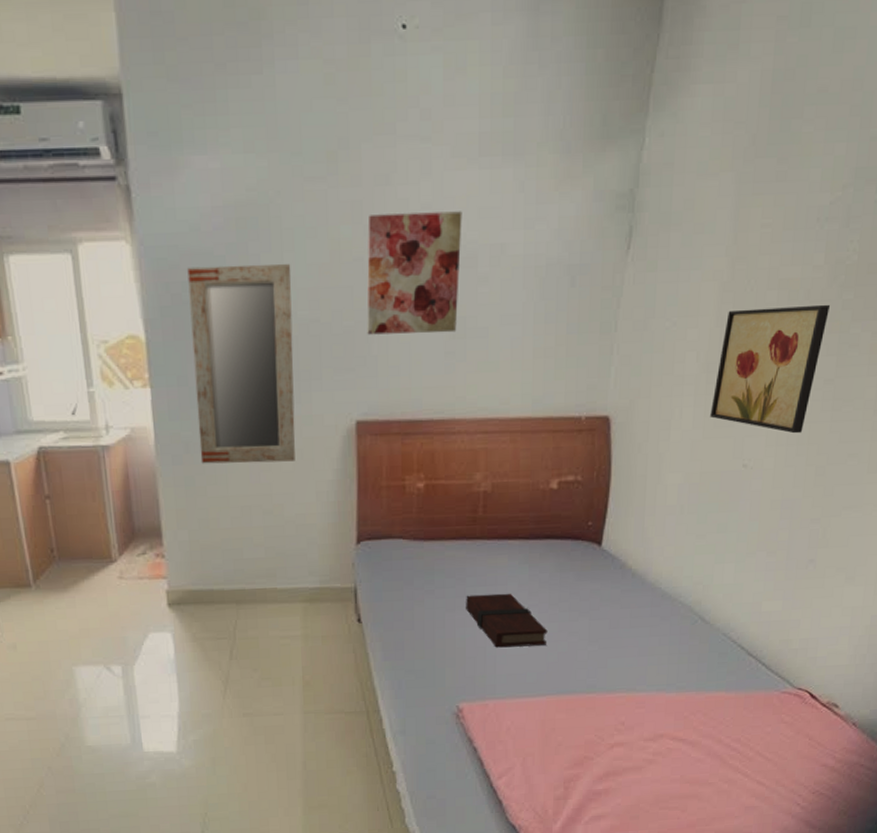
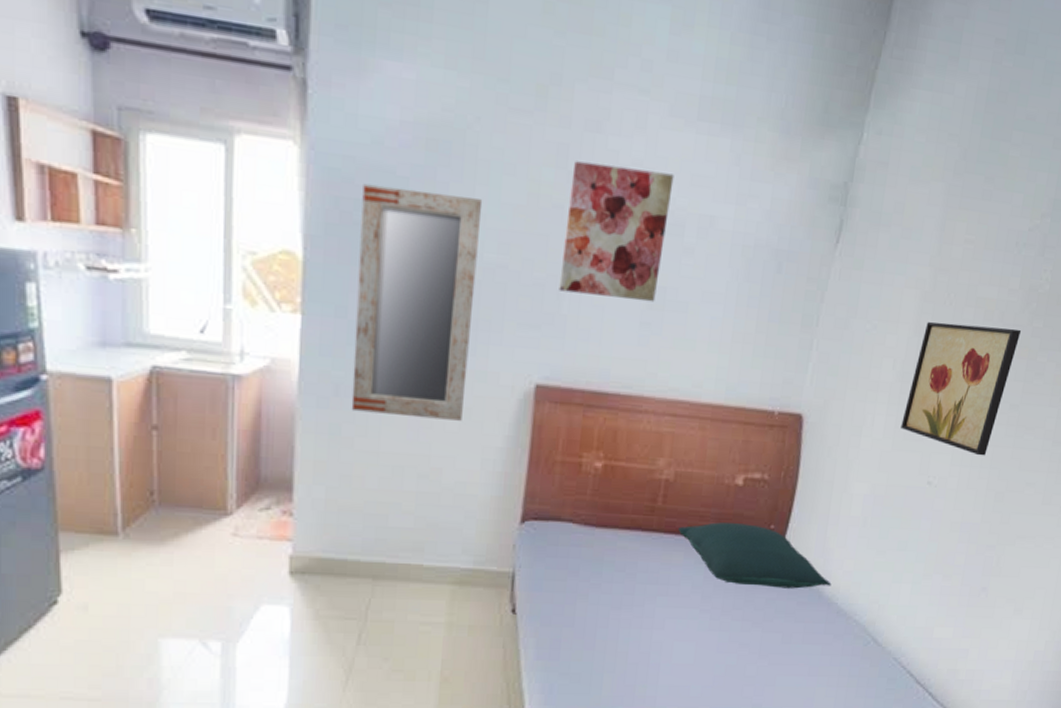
book: present [466,593,548,648] -> none [633,593,718,656]
pillow: none [500,523,654,579] -> present [678,522,832,589]

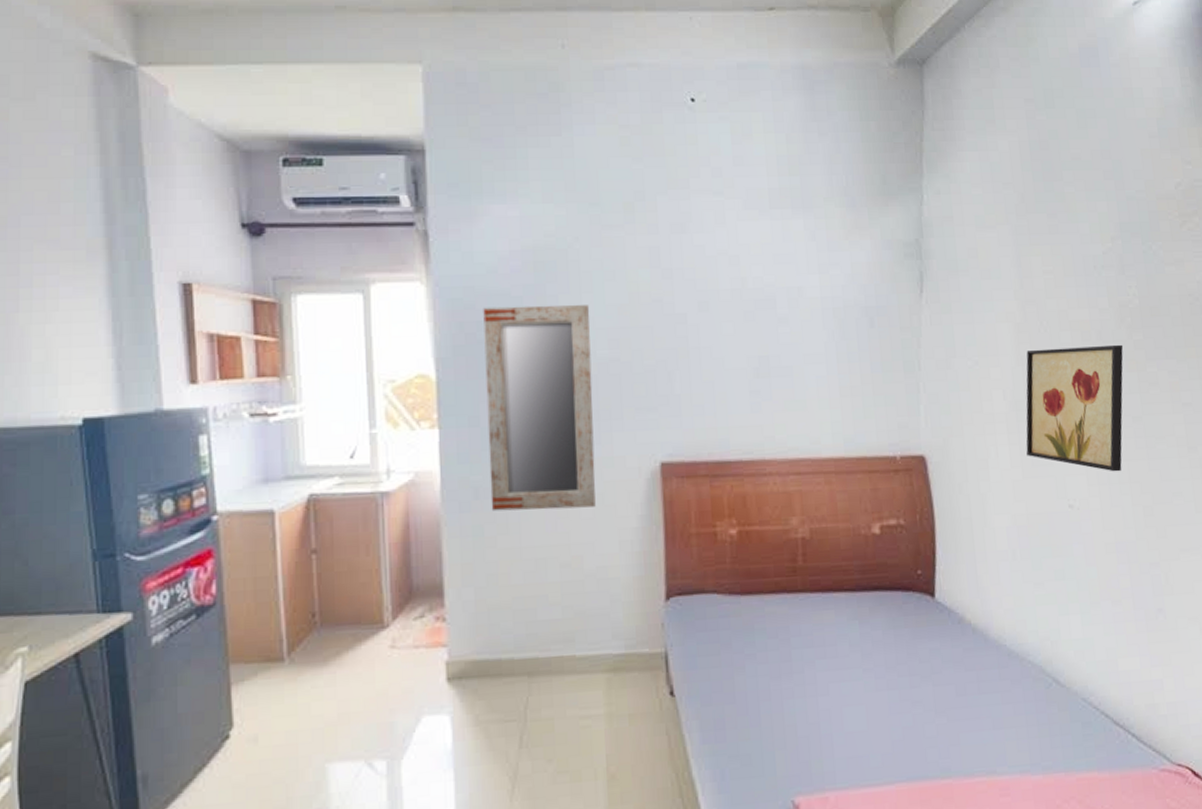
wall art: present [559,161,674,302] -> none [665,257,760,374]
pillow: present [678,522,832,589] -> none [824,572,995,637]

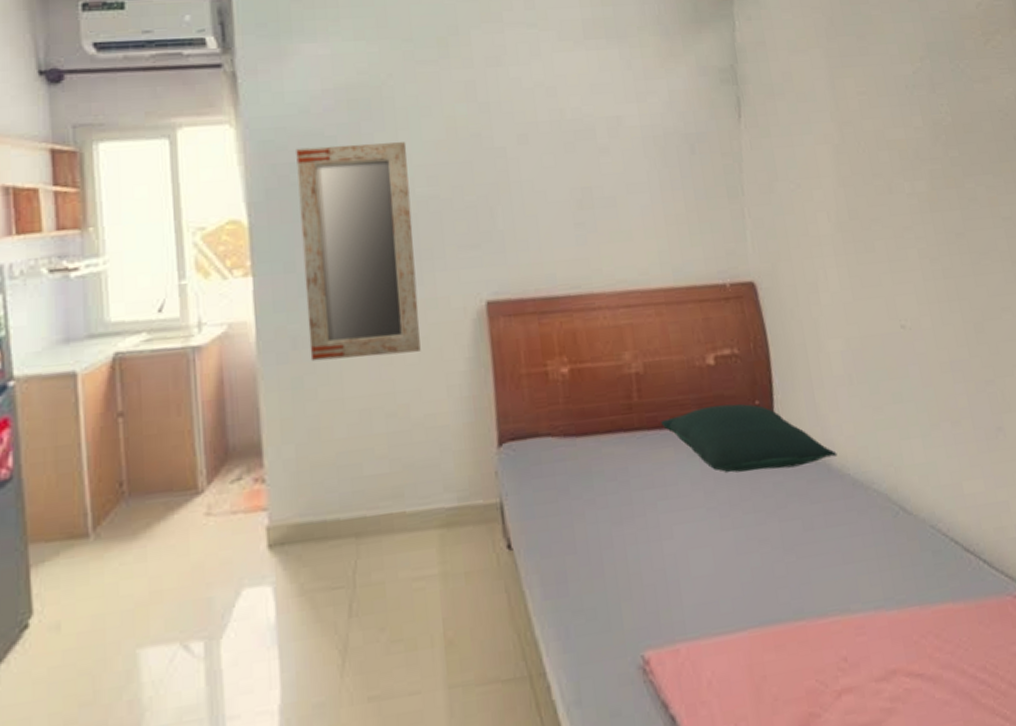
pillow: none [824,572,995,637] -> present [661,403,838,473]
wall art: present [1026,344,1124,472] -> none [847,161,950,290]

